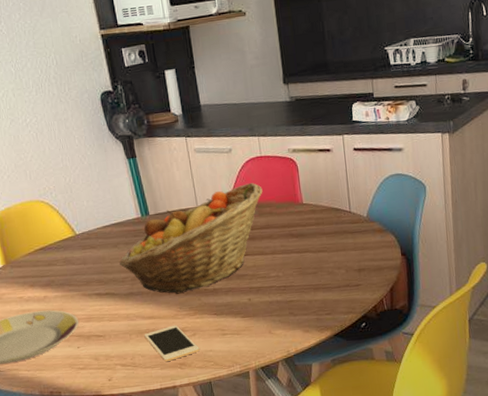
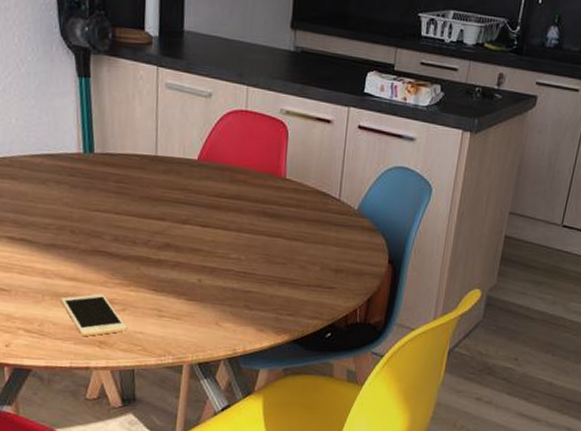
fruit basket: present [119,183,263,294] -> none [45,140,241,257]

